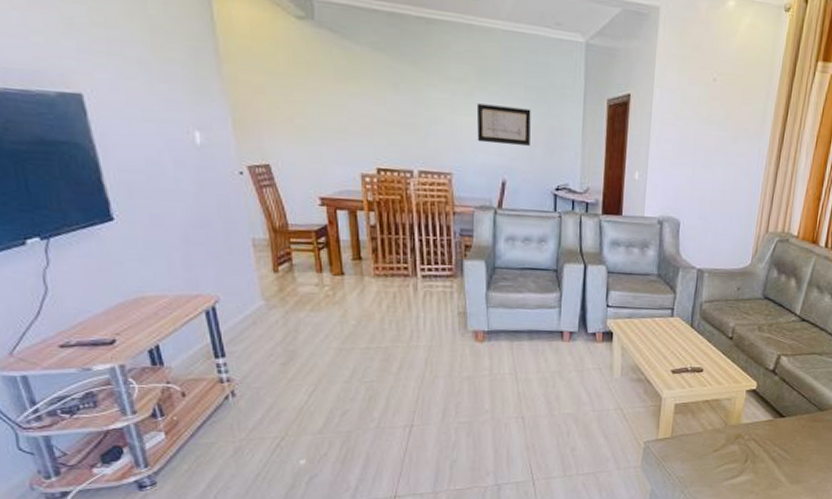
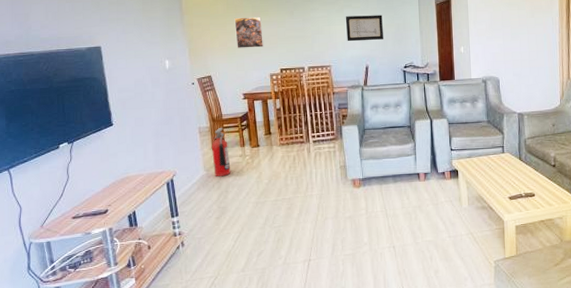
fire extinguisher: none [272,243,302,311] -> present [211,128,231,177]
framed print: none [305,79,353,133] -> present [234,16,264,48]

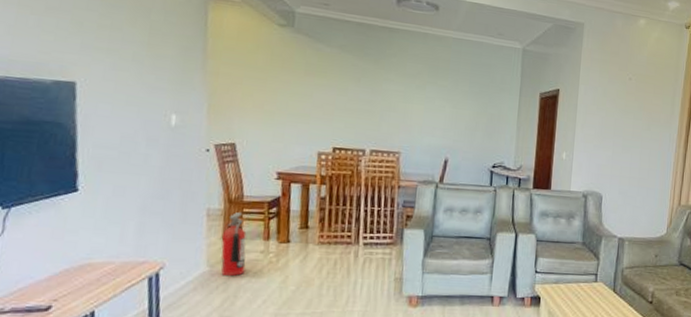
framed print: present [234,16,264,48] -> none [277,73,316,117]
wall art: present [345,15,383,42] -> none [425,94,474,130]

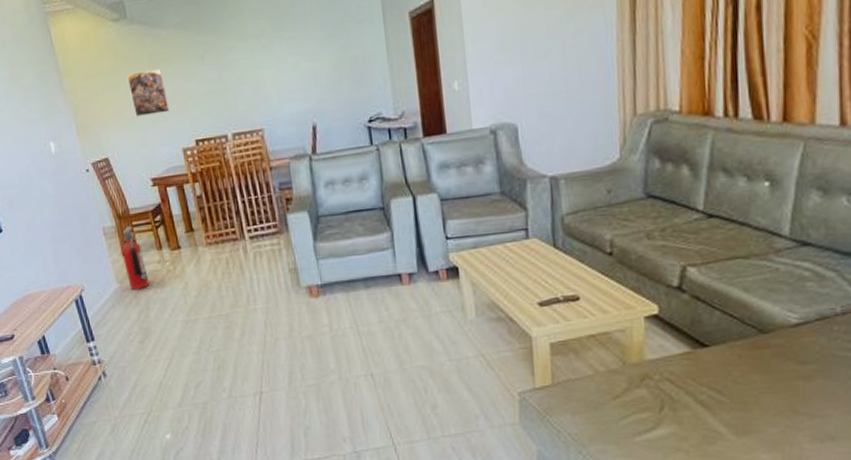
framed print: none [277,73,316,117] -> present [126,68,170,117]

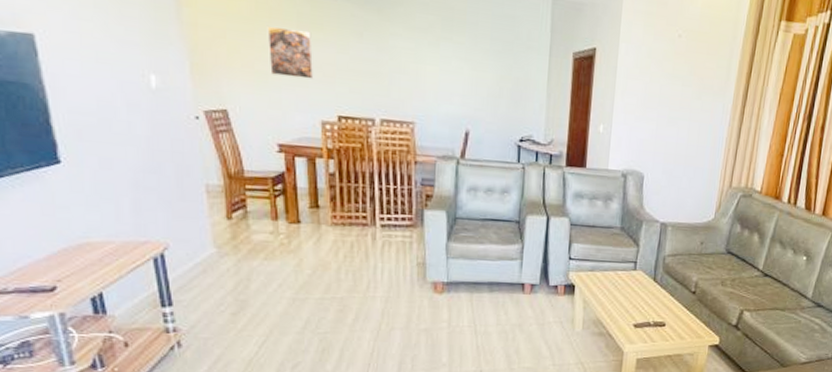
fire extinguisher: present [121,226,150,291] -> none [225,189,255,259]

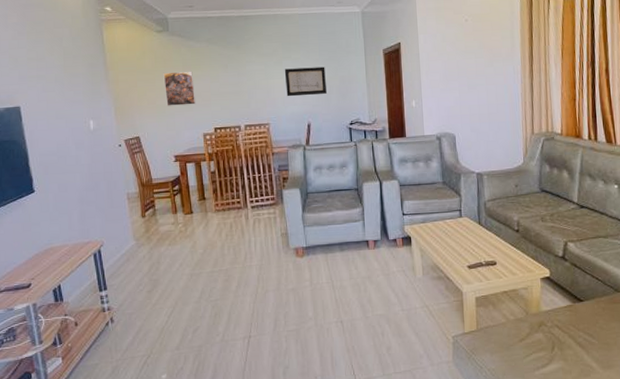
wall art: none [441,53,496,97] -> present [284,66,327,97]

